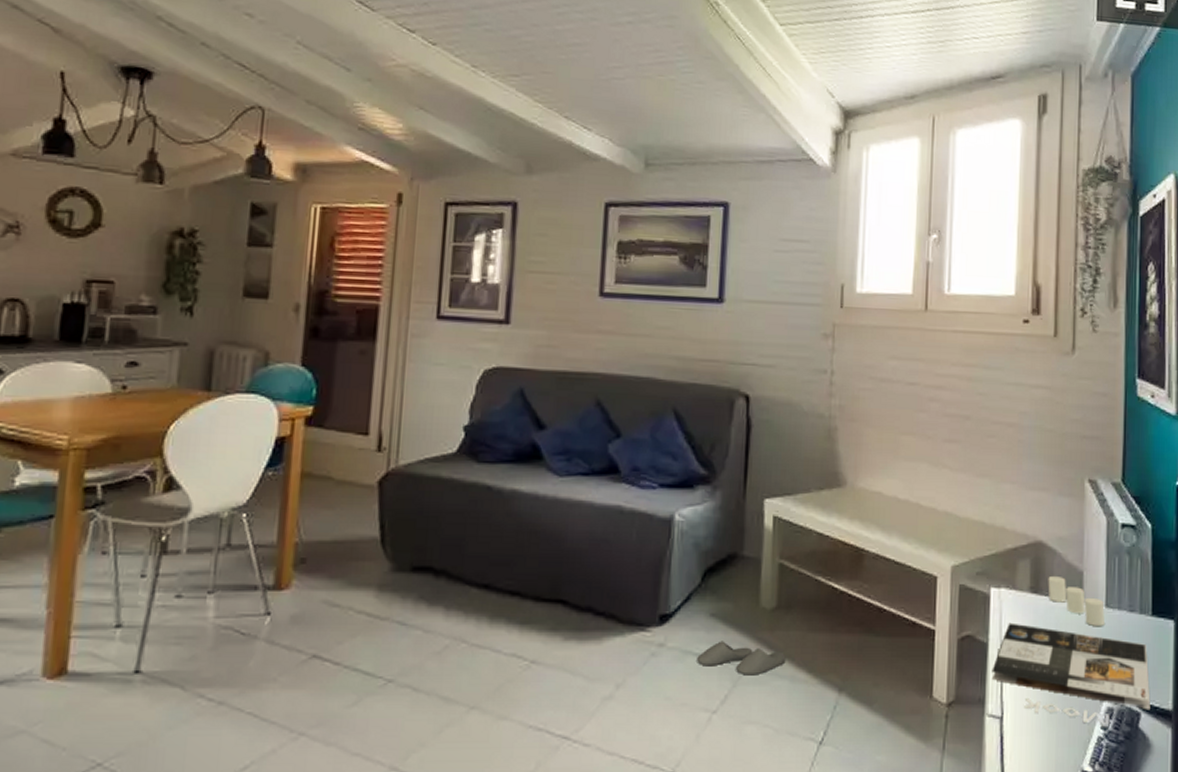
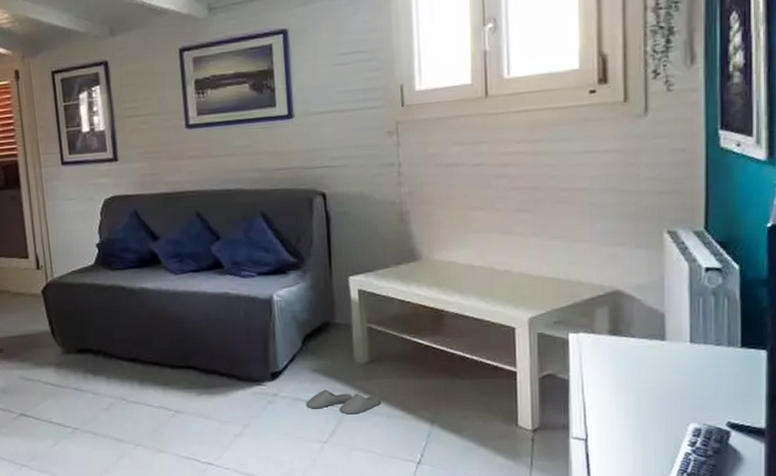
magazine: present [991,622,1150,728] -> none [574,361,741,445]
candle: present [1048,575,1105,627] -> none [627,319,689,361]

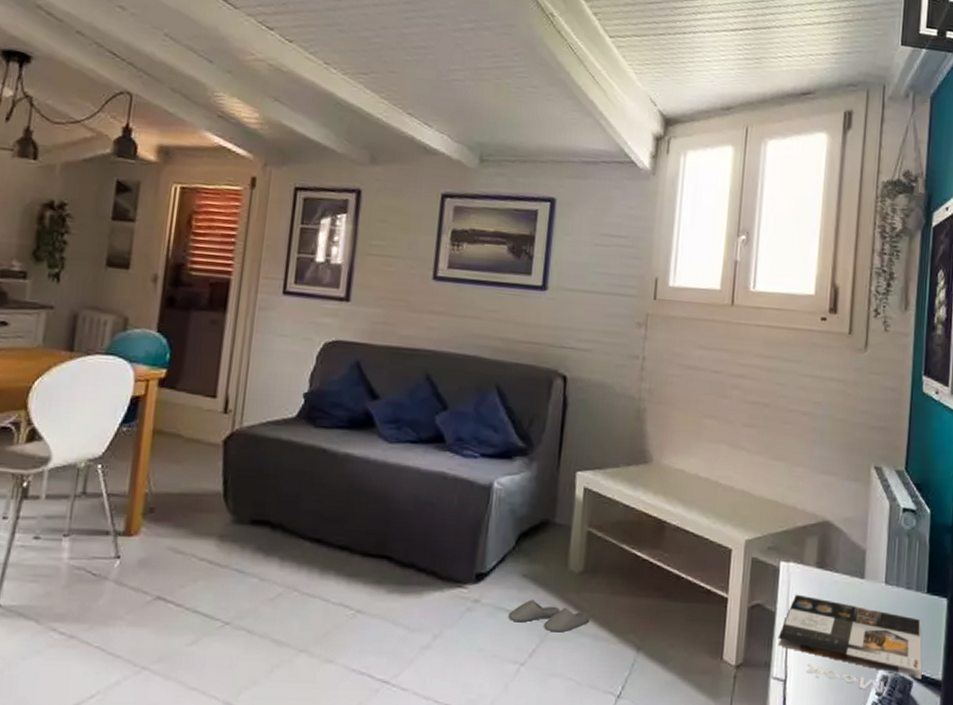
magazine: none [574,361,741,445] -> present [777,594,922,694]

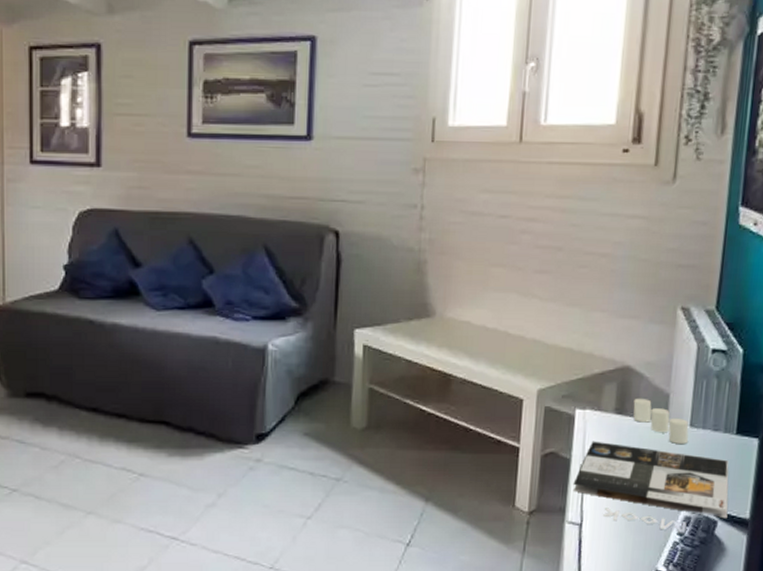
slippers: present [508,599,590,633] -> none [292,457,376,487]
candle: none [833,553,884,602] -> present [633,398,689,445]

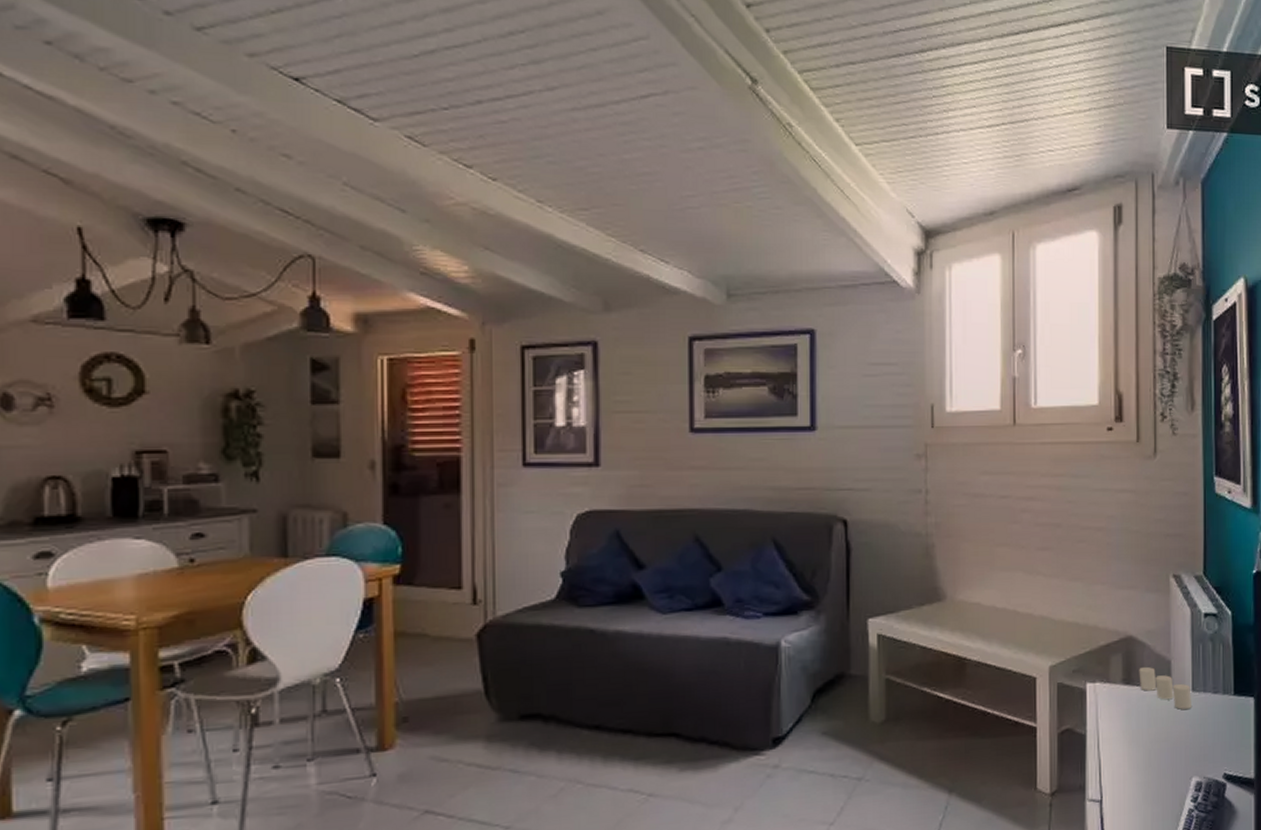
magazine: present [573,441,729,534] -> none [1090,713,1235,801]

